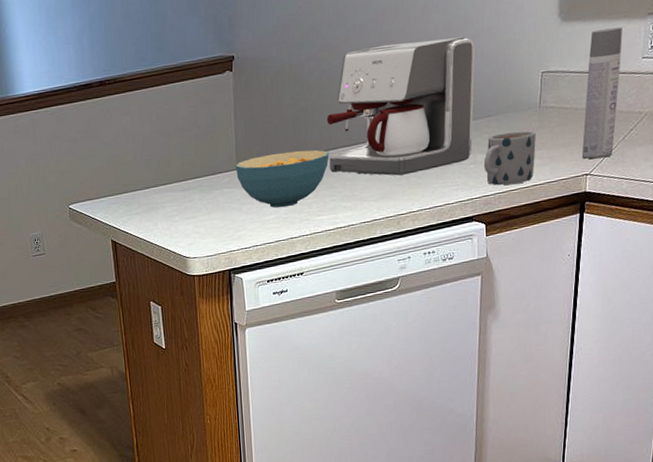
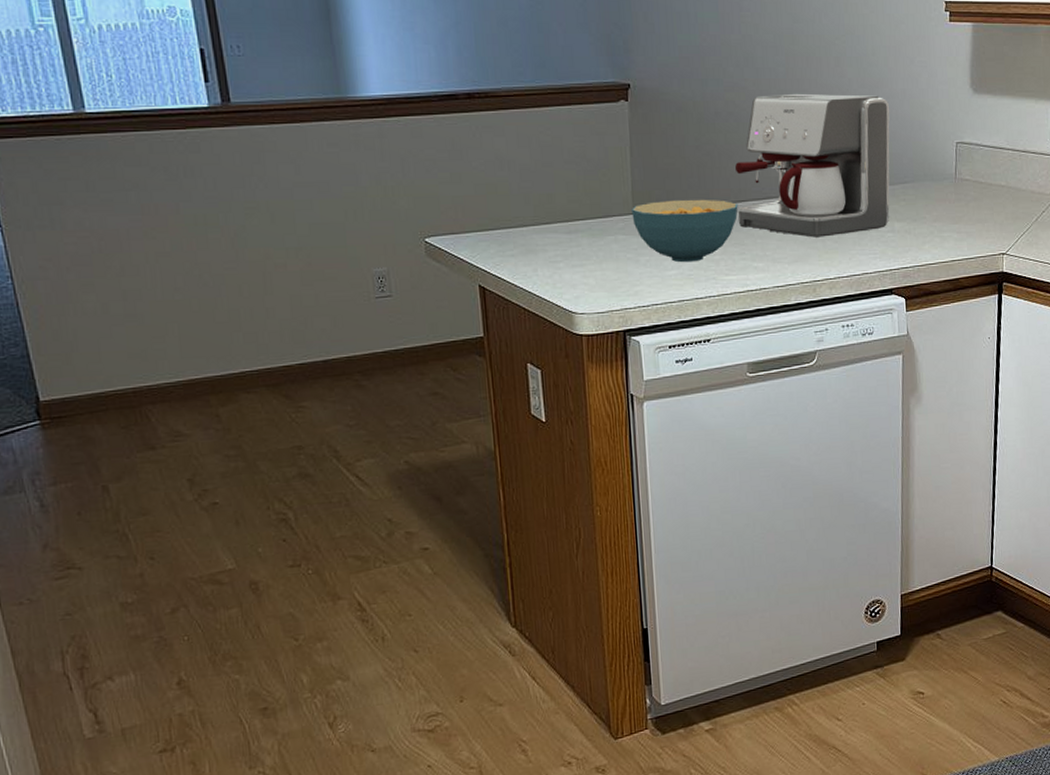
mug: present [483,130,536,185] -> none [901,201,953,257]
spray bottle: present [581,27,622,159] -> none [997,106,1031,238]

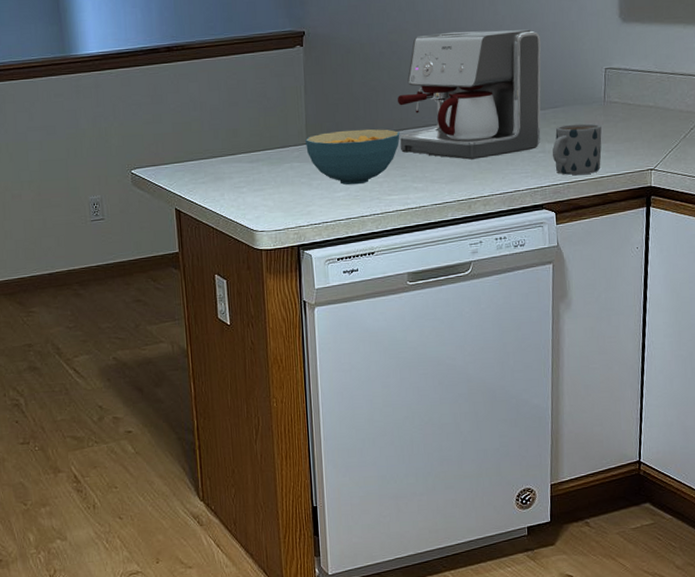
mug: none [901,201,953,257] -> present [552,123,602,175]

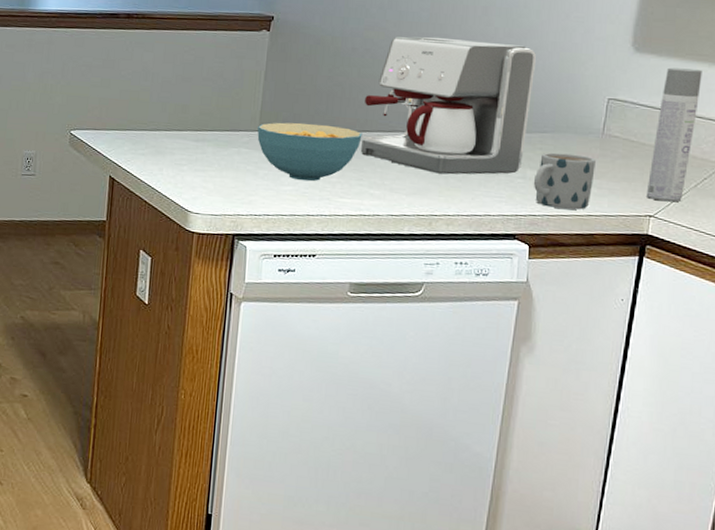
spray bottle: none [645,31,680,155] -> present [645,67,702,202]

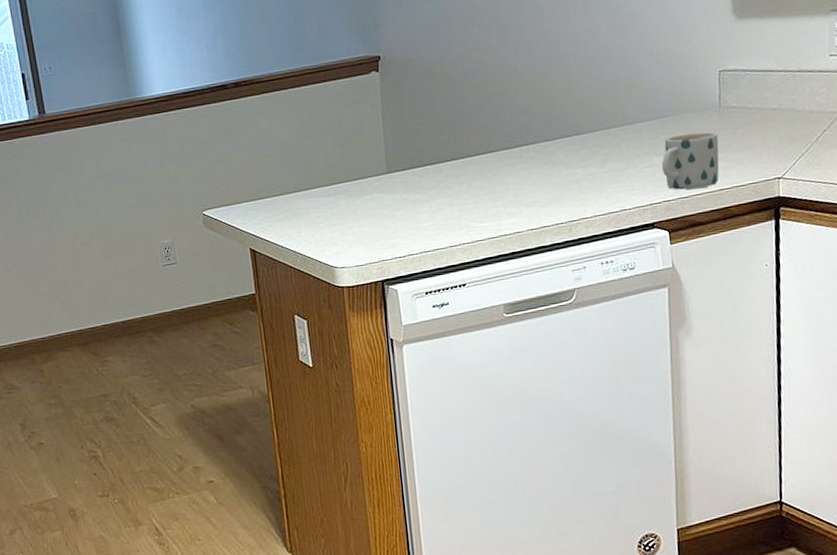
cereal bowl: present [257,122,363,182] -> none [386,152,489,214]
coffee maker: present [360,36,537,175] -> none [484,35,648,180]
spray bottle: present [645,67,702,202] -> none [769,24,807,162]

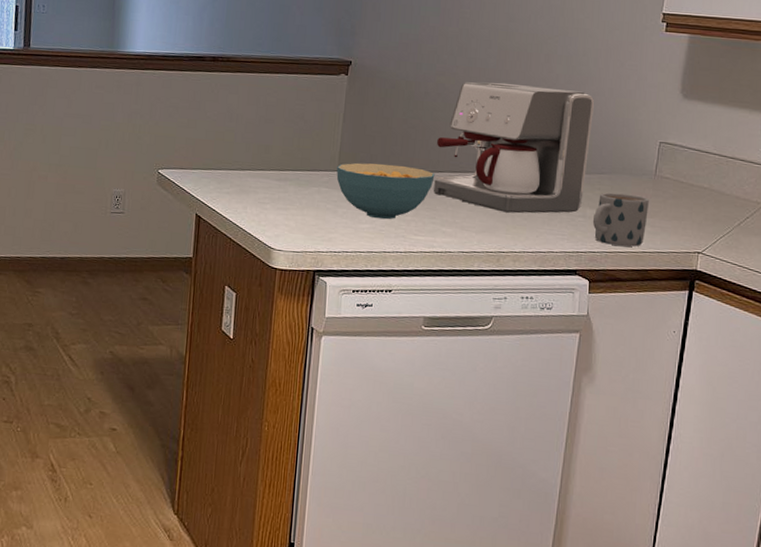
cereal bowl: none [386,152,489,214] -> present [336,162,435,220]
coffee maker: none [484,35,648,180] -> present [433,82,595,214]

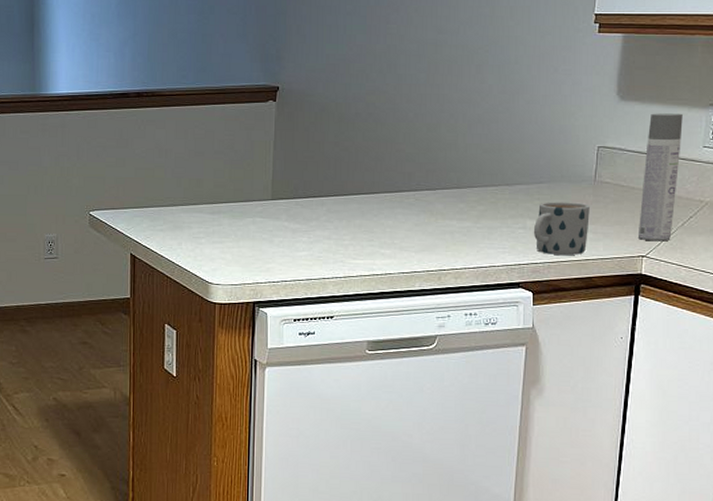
cereal bowl: present [336,162,435,220] -> none [270,189,371,246]
coffee maker: present [433,82,595,214] -> none [369,97,530,230]
spray bottle: none [694,113,744,240] -> present [637,113,683,242]

